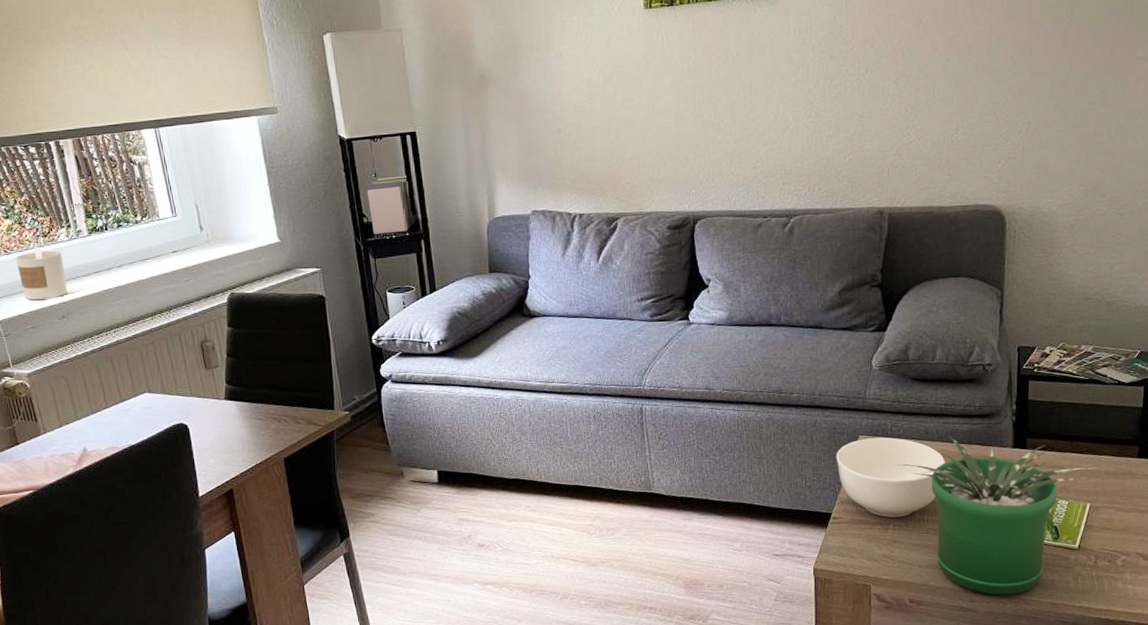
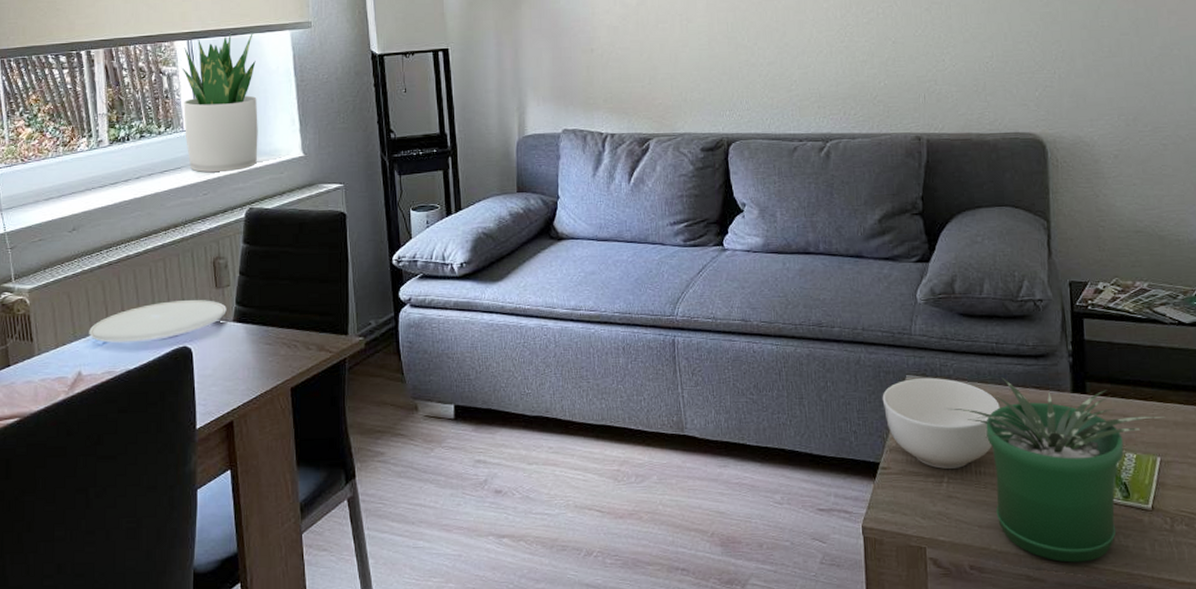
candle: present [15,246,68,301] -> none [32,156,82,212]
plate: none [89,380,218,422] -> present [89,300,227,344]
planter: none [152,120,234,260] -> present [181,33,258,173]
books: present [366,175,420,234] -> none [395,91,449,150]

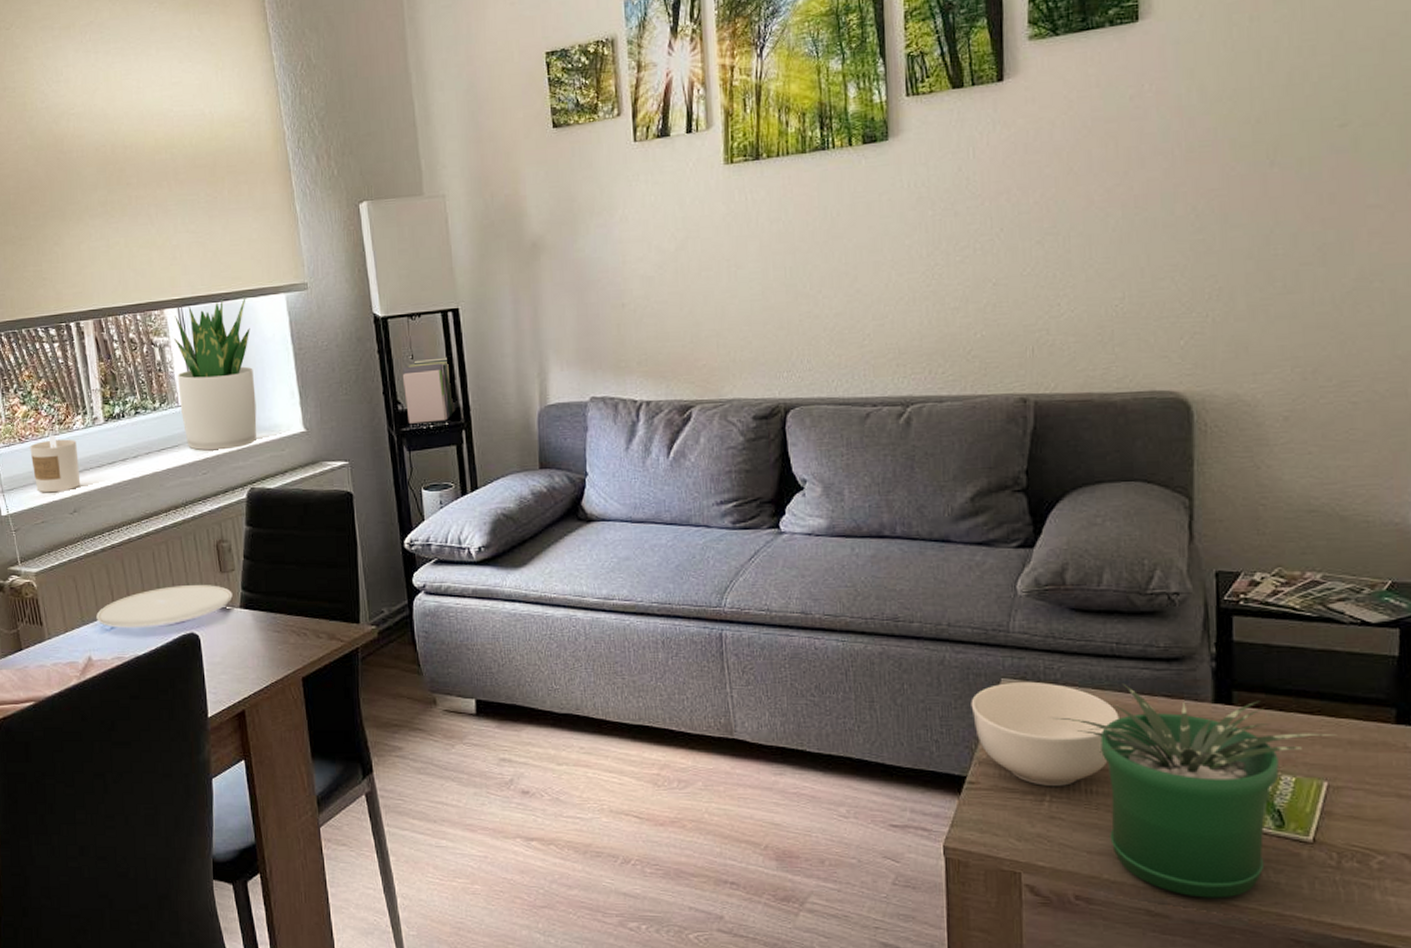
candle: none [32,156,82,212] -> present [30,434,81,493]
books: none [395,91,449,150] -> present [402,357,461,424]

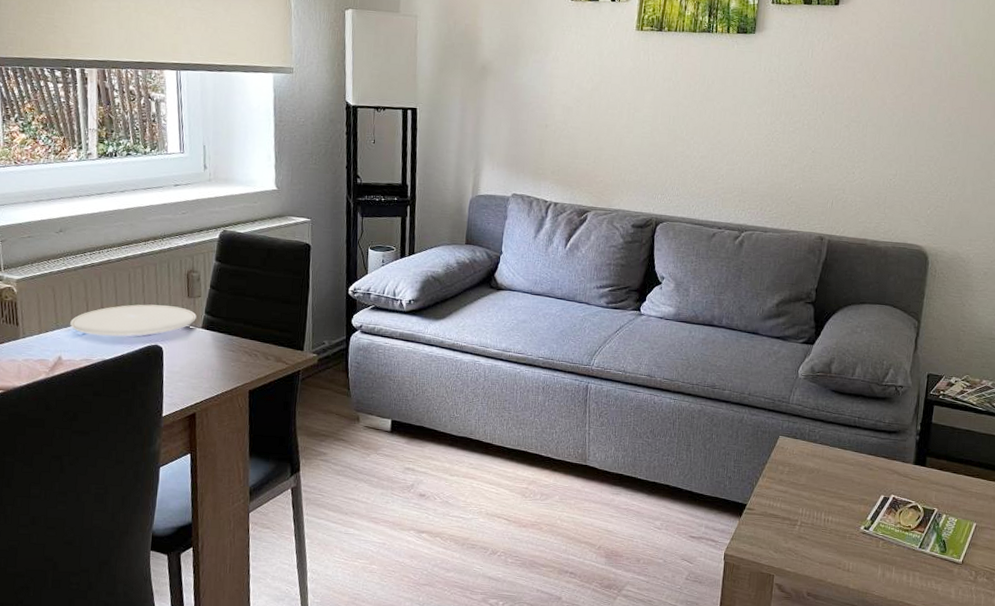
candle: present [30,434,81,493] -> none [24,162,70,213]
planter: present [173,298,257,451] -> none [168,70,239,196]
books: present [402,357,461,424] -> none [364,144,410,196]
bowl: present [971,682,1119,786] -> none [756,439,853,515]
planter: present [1053,683,1337,898] -> none [810,446,986,599]

